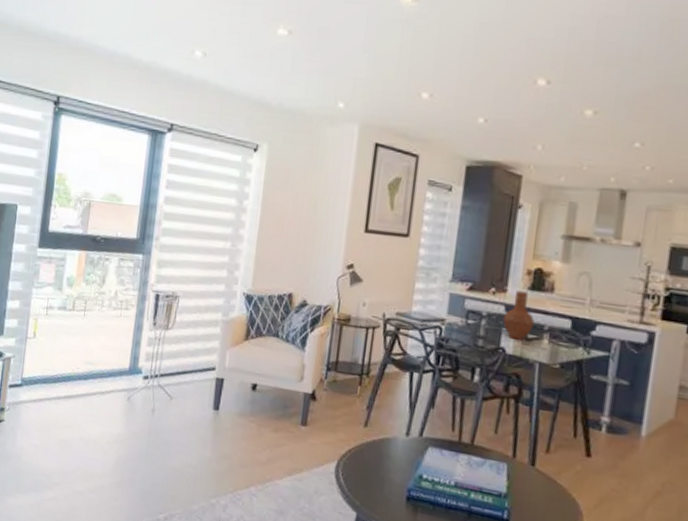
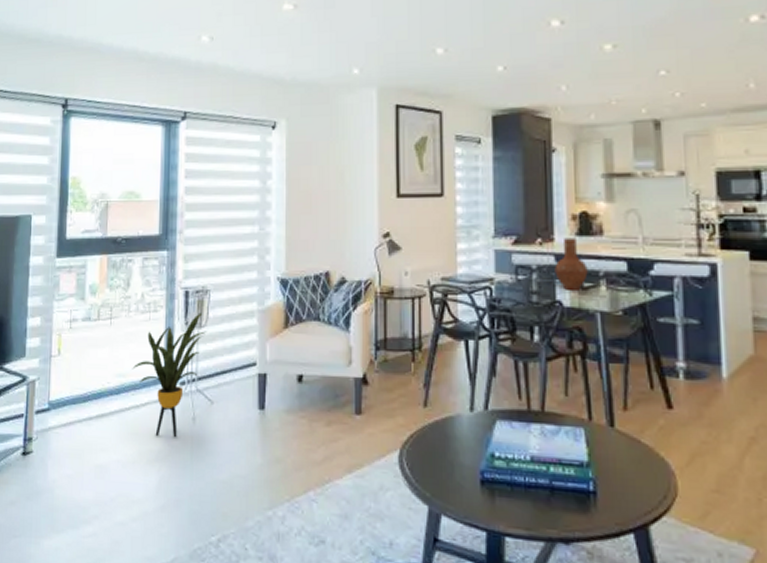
house plant: none [100,316,173,425] -> present [132,312,207,438]

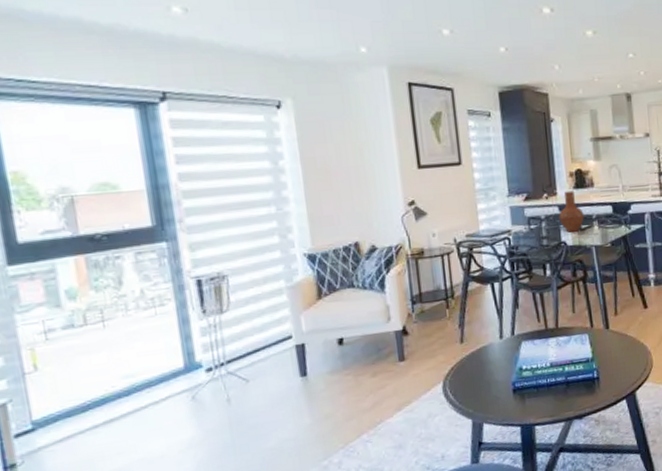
house plant: present [132,312,207,438] -> none [142,298,231,426]

